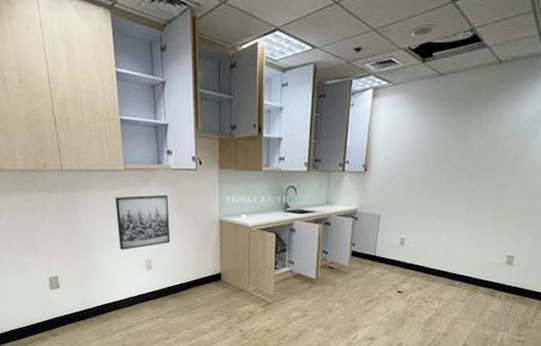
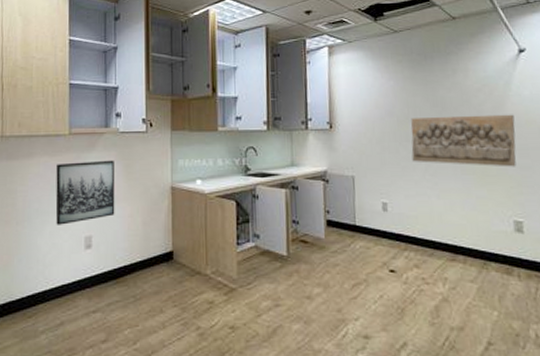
relief panel: none [433,162,532,211] -> present [410,114,516,167]

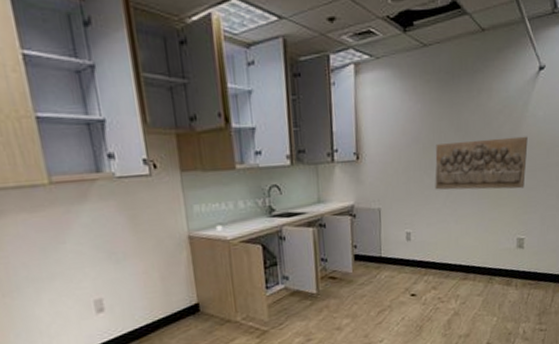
wall art: present [55,160,115,225] -> none [40,211,127,292]

